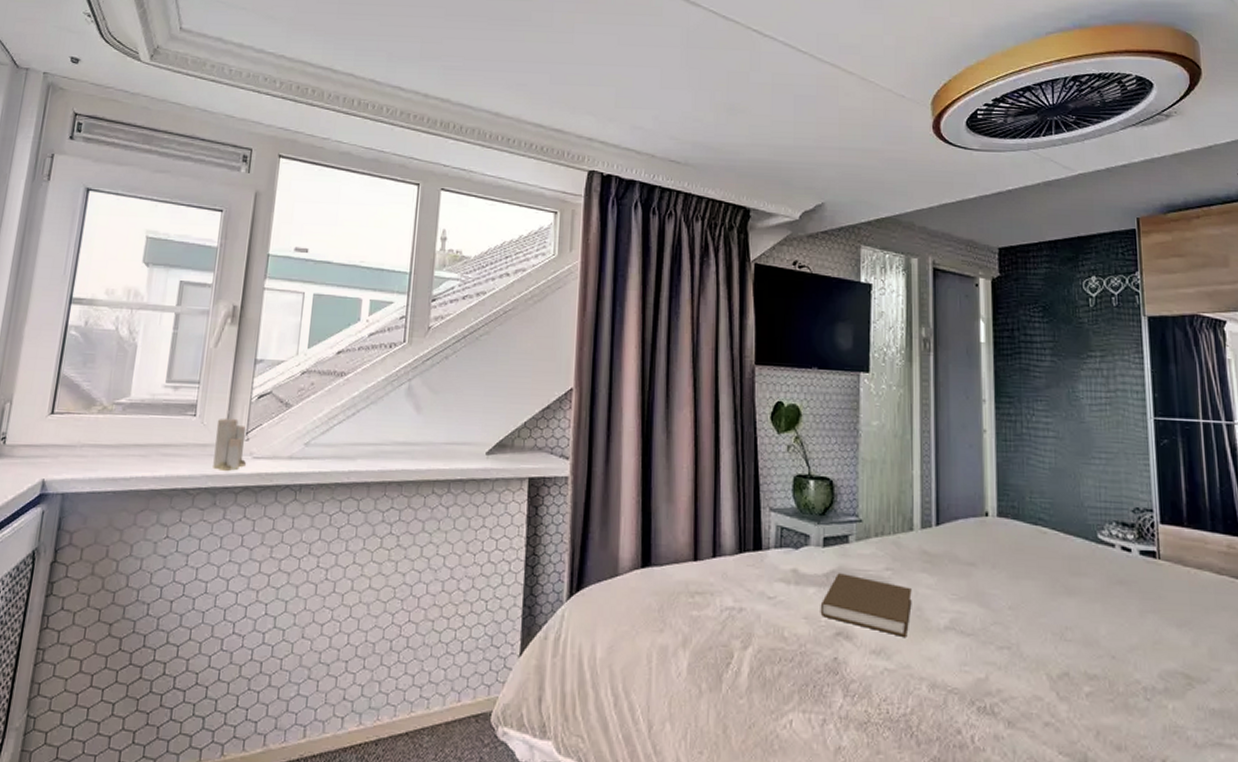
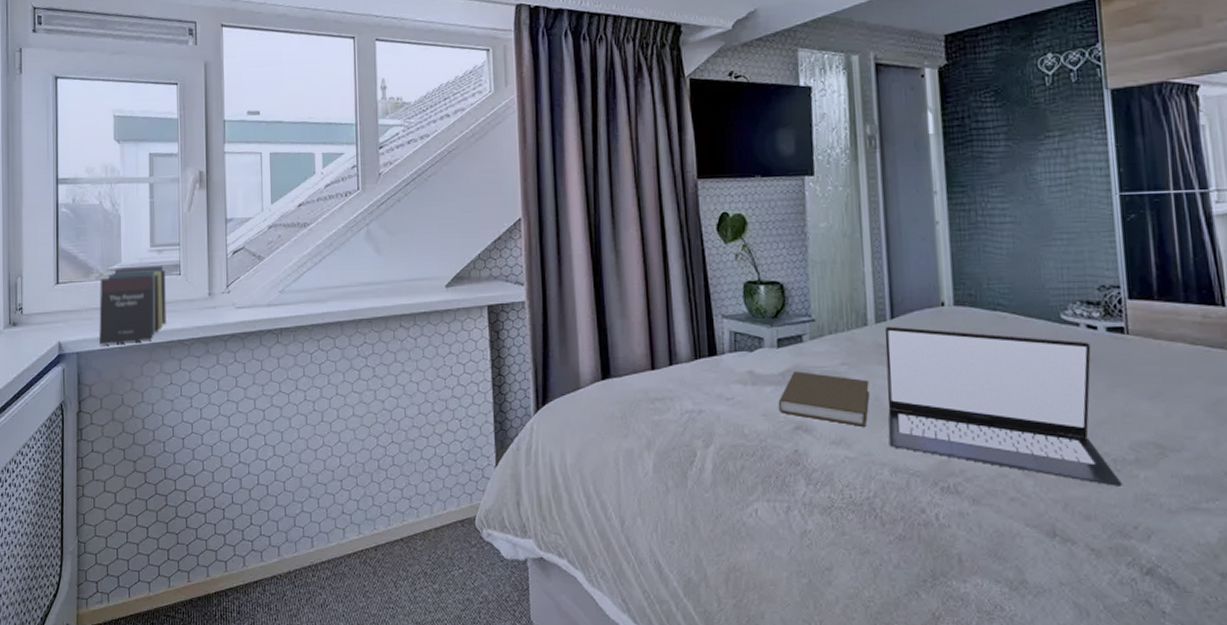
books: none [90,402,179,487] -> present [99,265,166,345]
candle: present [213,413,247,471] -> none [200,270,231,321]
laptop: none [928,532,1152,717] -> present [884,326,1122,486]

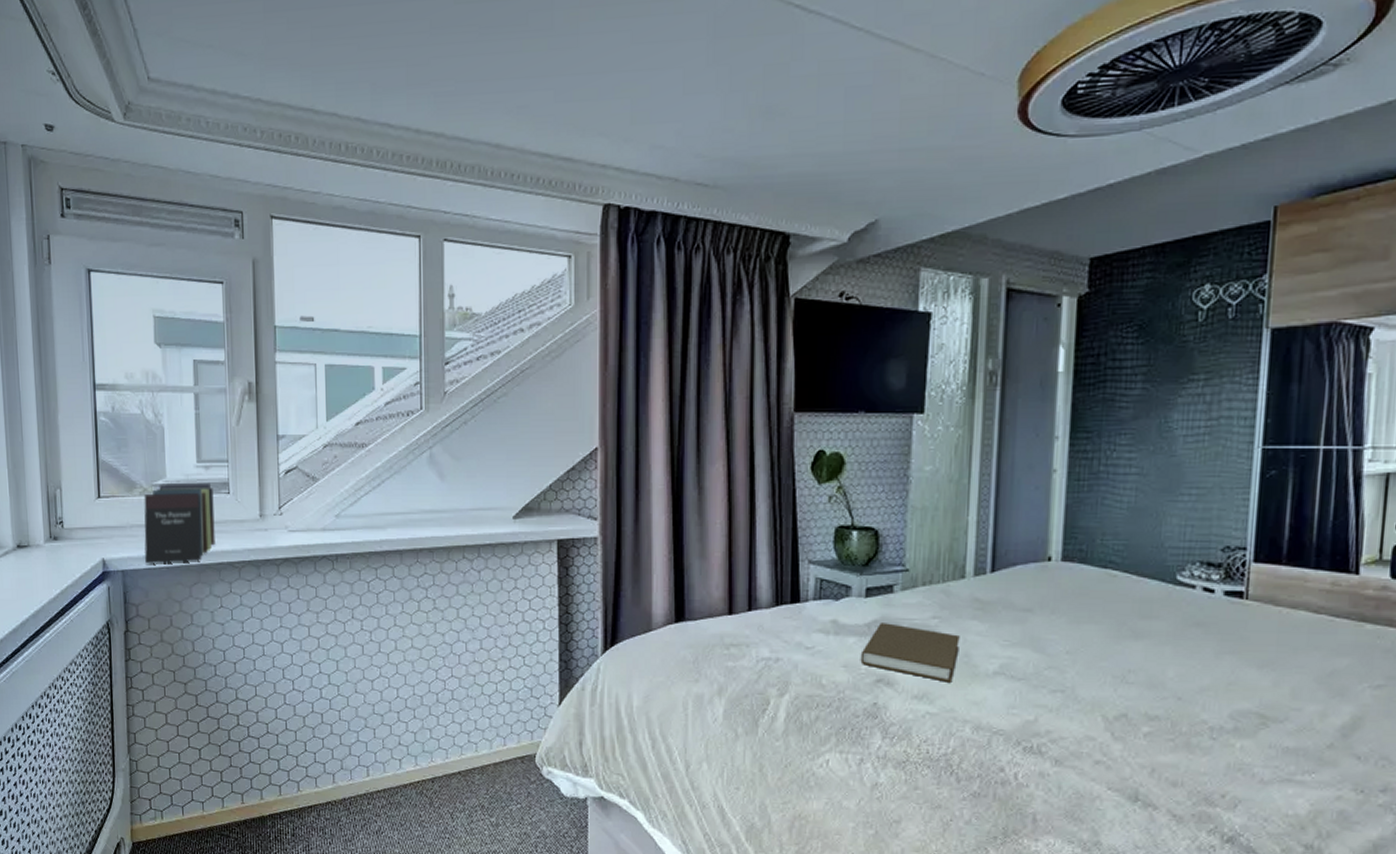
laptop: present [884,326,1122,486] -> none [974,579,1216,755]

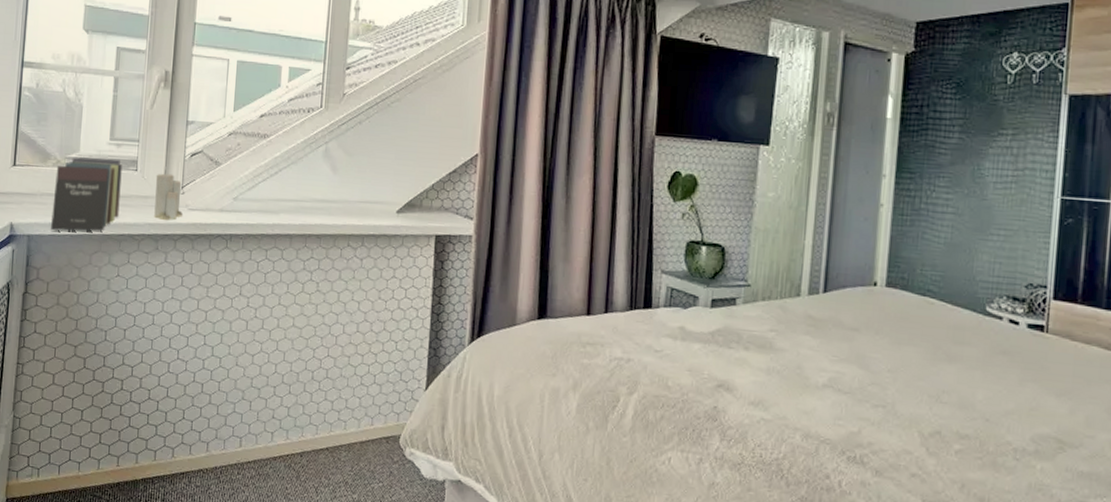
candle: none [250,490,284,544] -> present [154,169,183,221]
book: present [860,623,960,682] -> none [703,332,794,392]

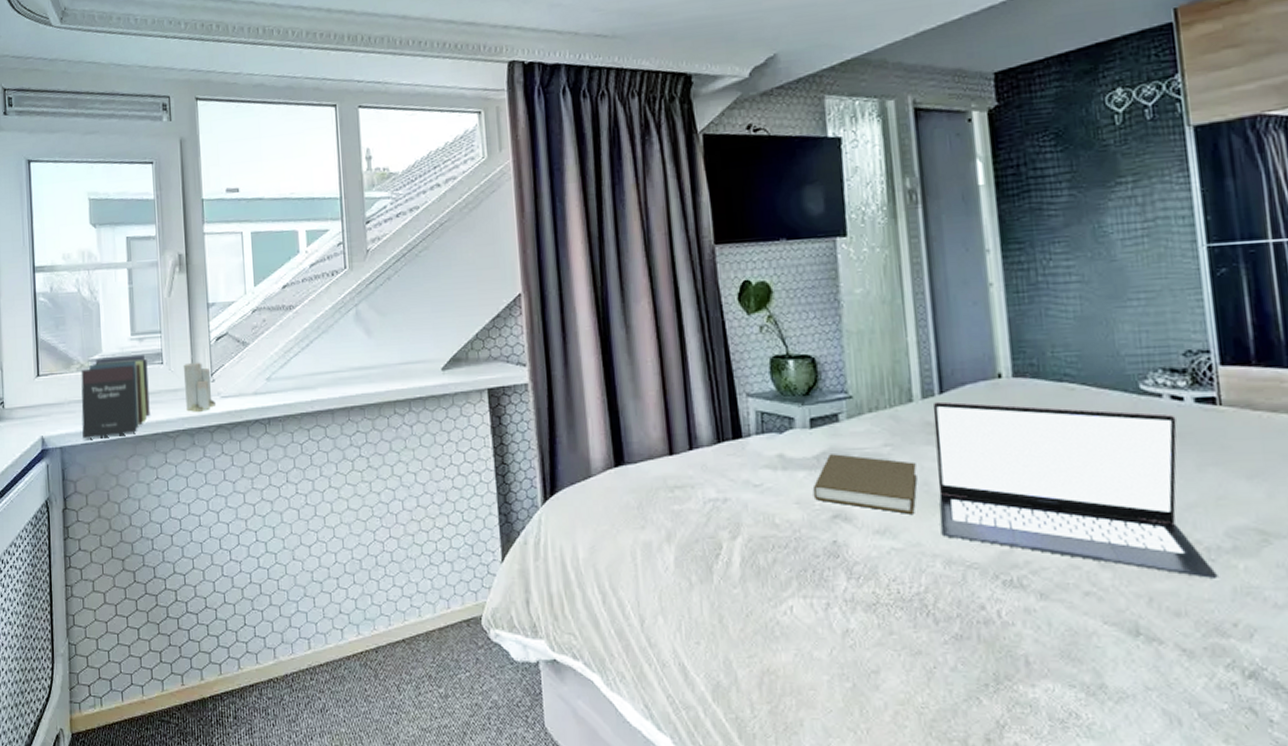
book: none [703,332,794,392] -> present [812,454,918,514]
laptop: none [804,299,1019,475] -> present [932,401,1218,578]

